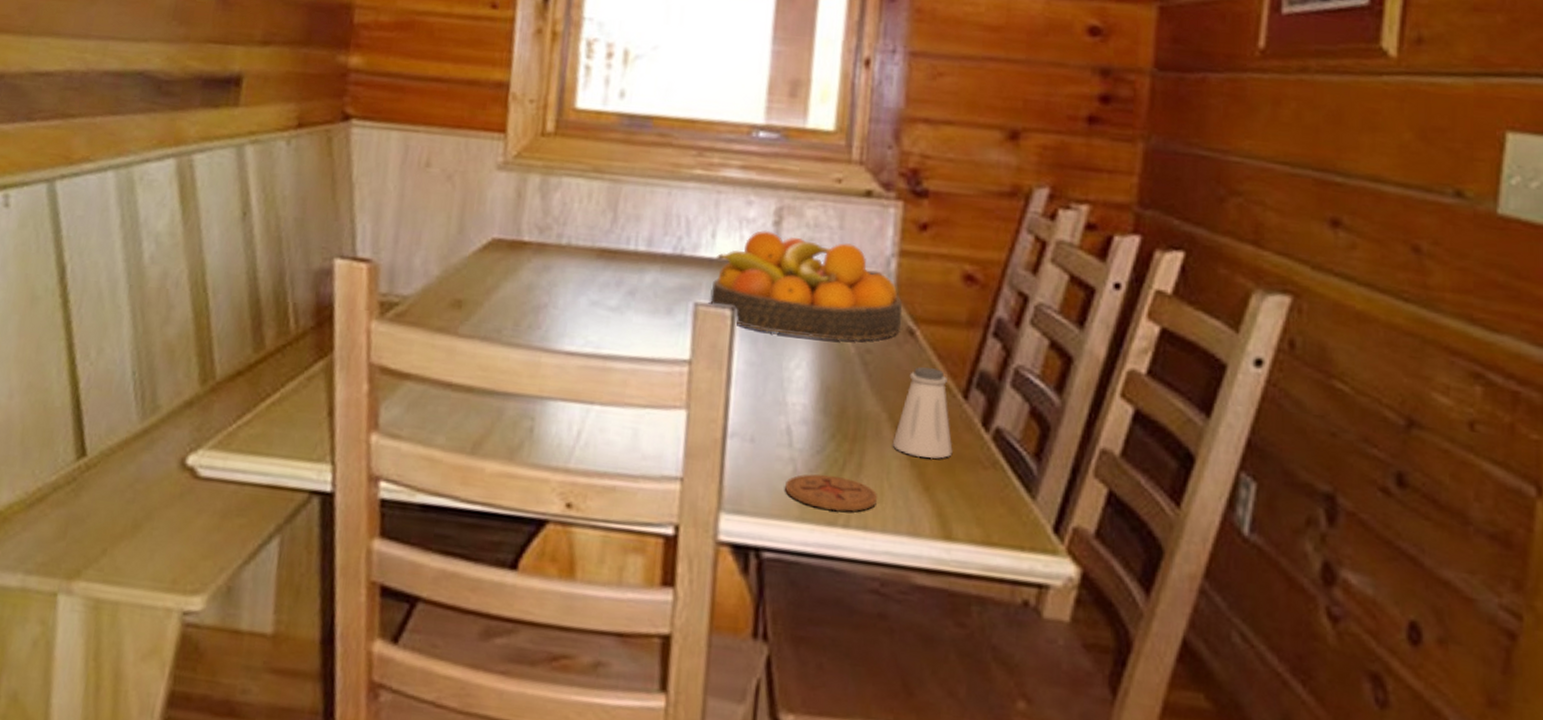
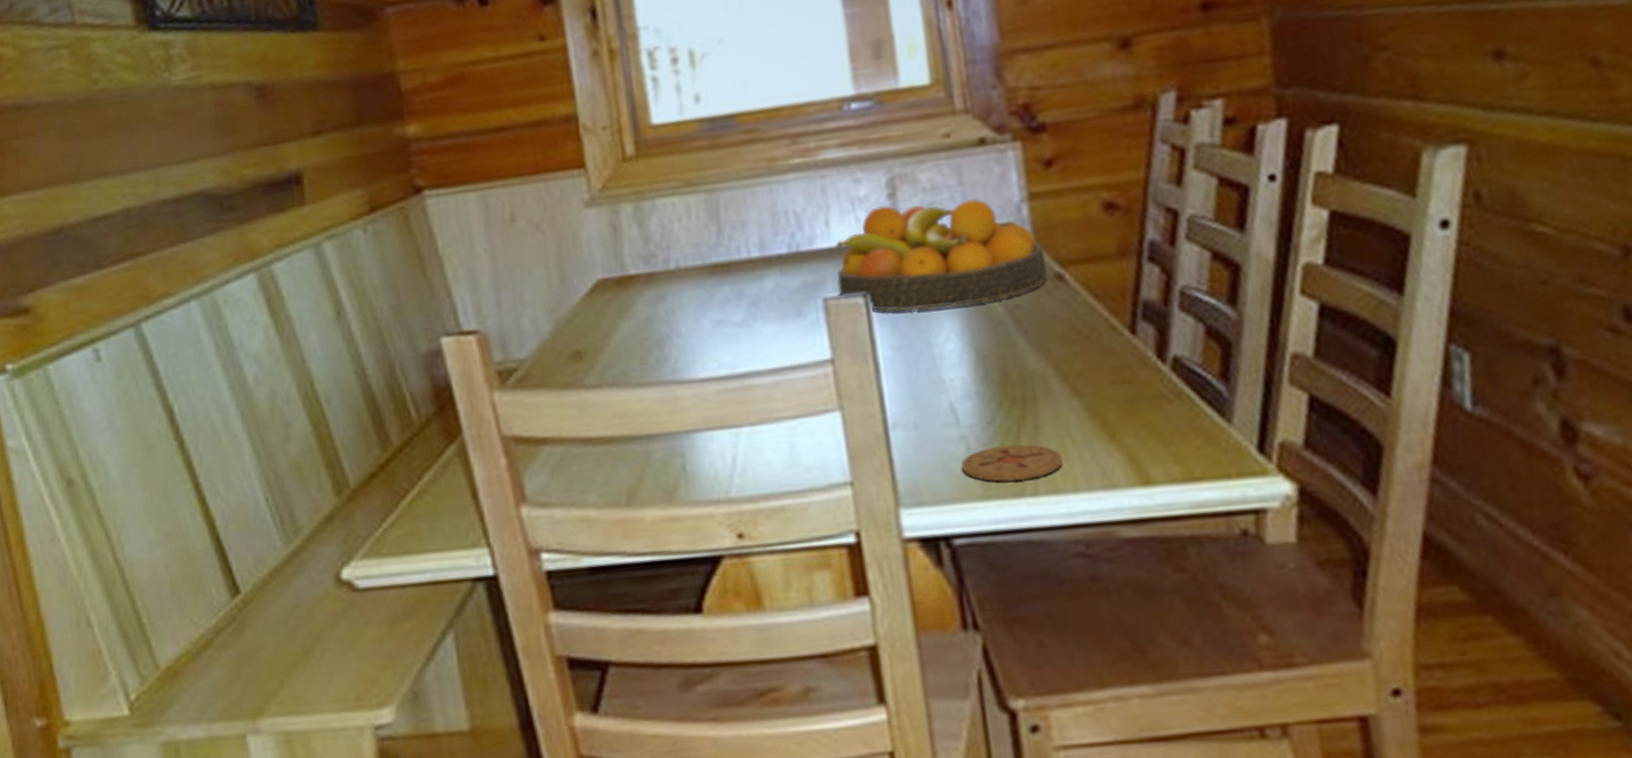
saltshaker: present [892,367,953,459] -> none [1065,309,1132,406]

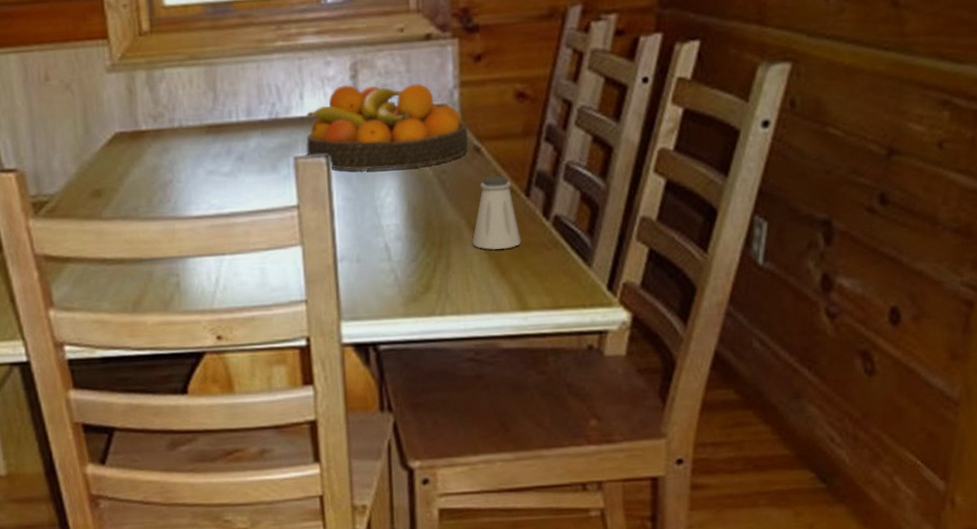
coaster: present [961,444,1064,482] -> none [390,276,466,305]
saltshaker: none [1065,309,1132,406] -> present [472,176,521,250]

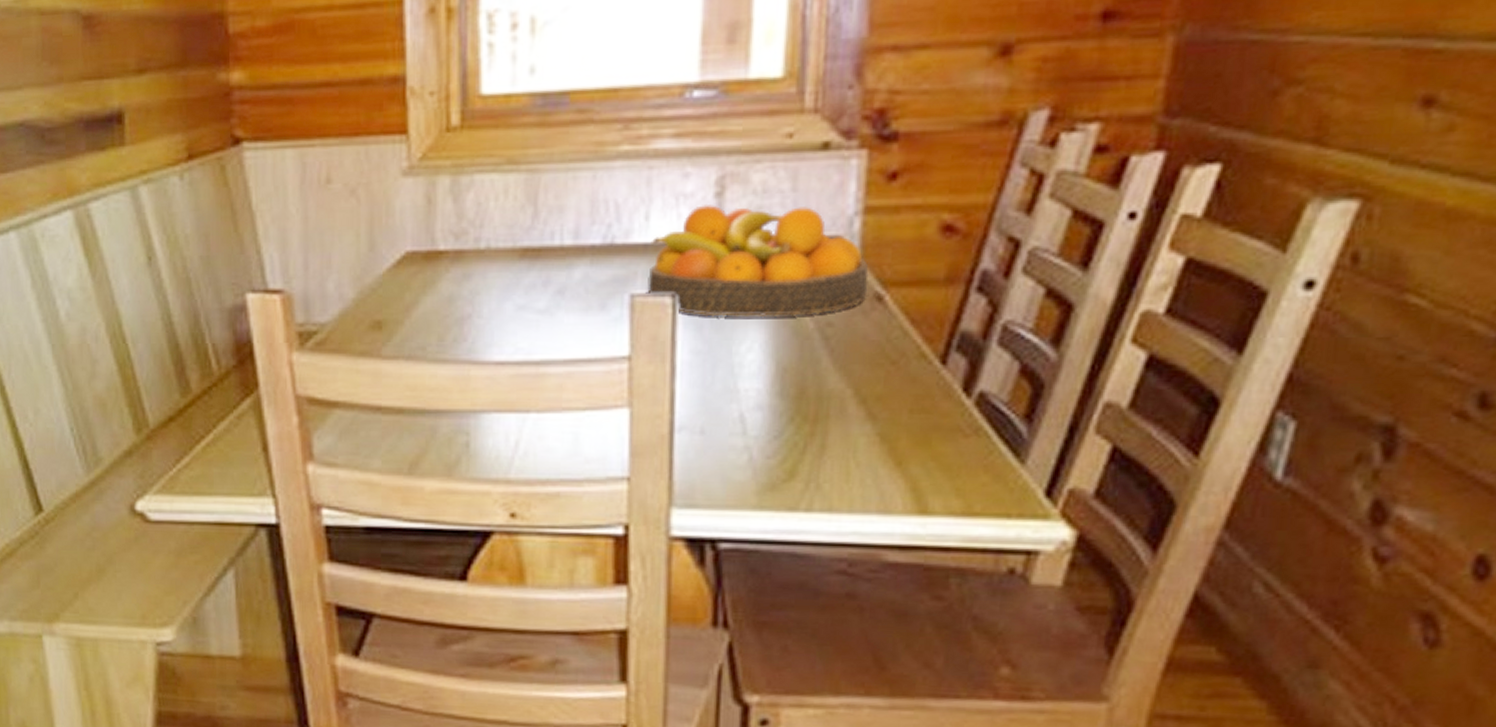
saltshaker: present [472,176,521,250] -> none [858,335,929,431]

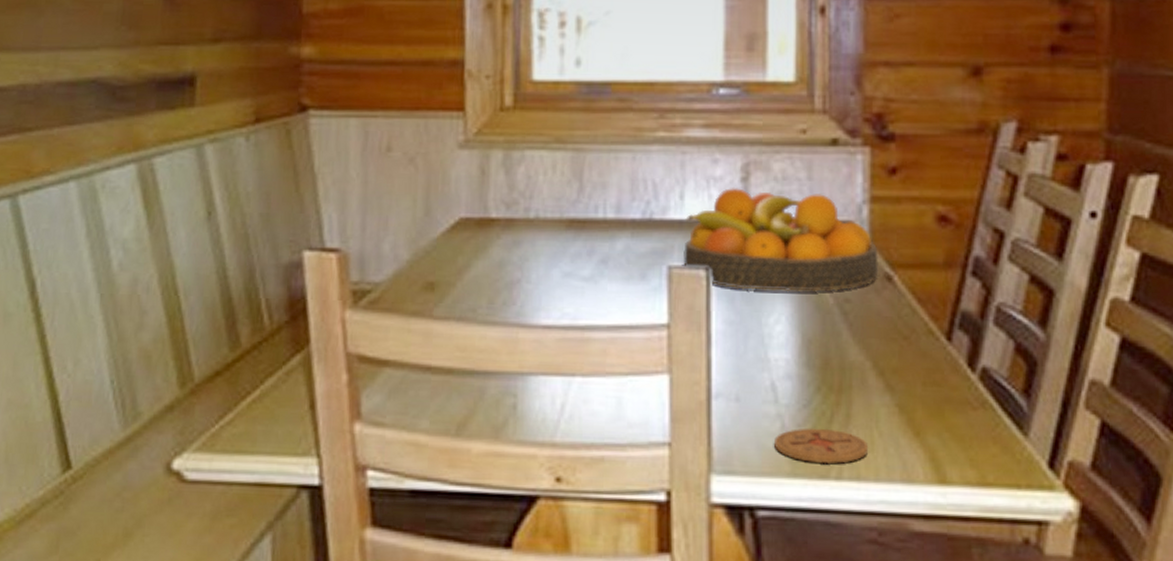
coaster: none [740,459,844,496] -> present [774,428,869,465]

